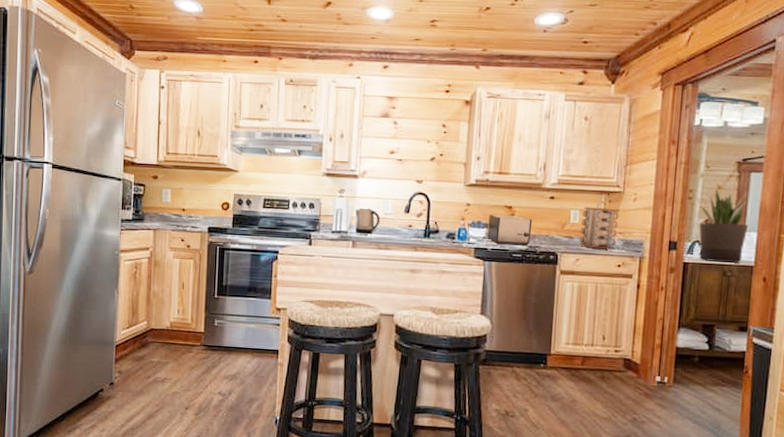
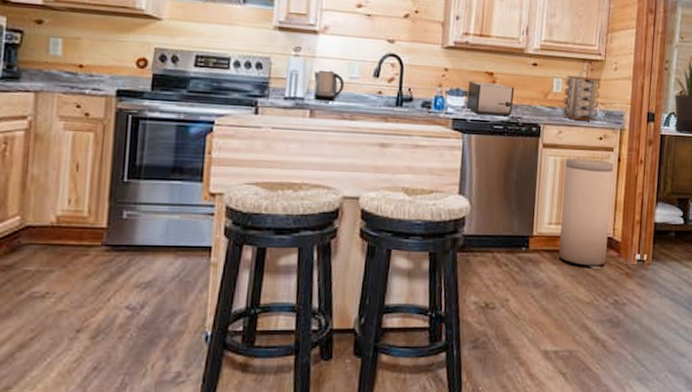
pedal bin: none [575,284,632,389] -> present [558,158,614,270]

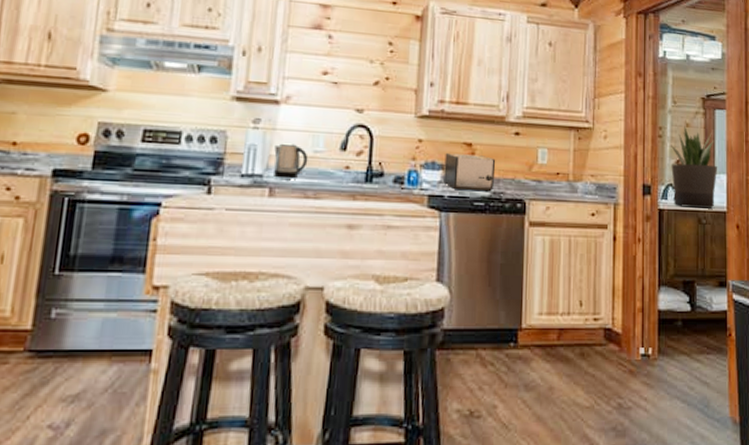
pedal bin: present [558,158,614,270] -> none [551,237,609,367]
spice rack: present [562,69,601,121] -> none [549,138,590,196]

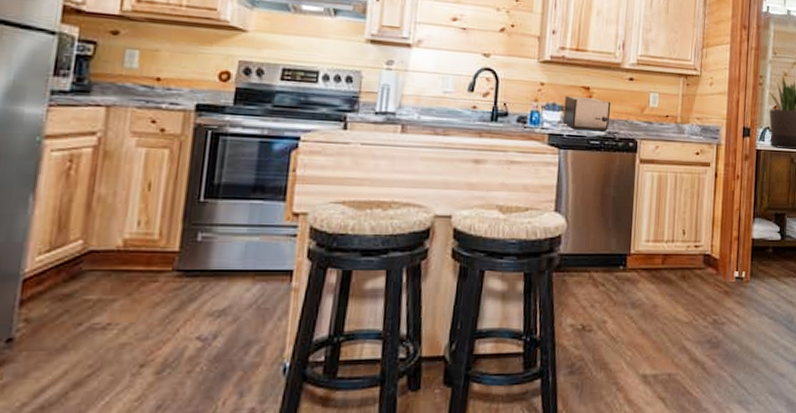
kettle: present [274,143,308,179] -> none [406,83,438,117]

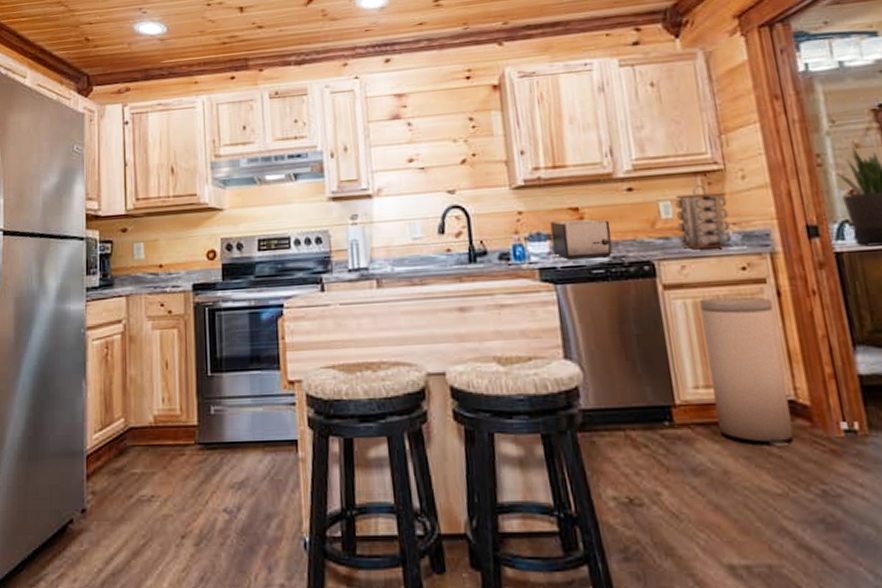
pedal bin: none [656,173,711,288] -> present [699,296,794,447]
spice rack: none [658,84,697,136] -> present [675,184,731,250]

